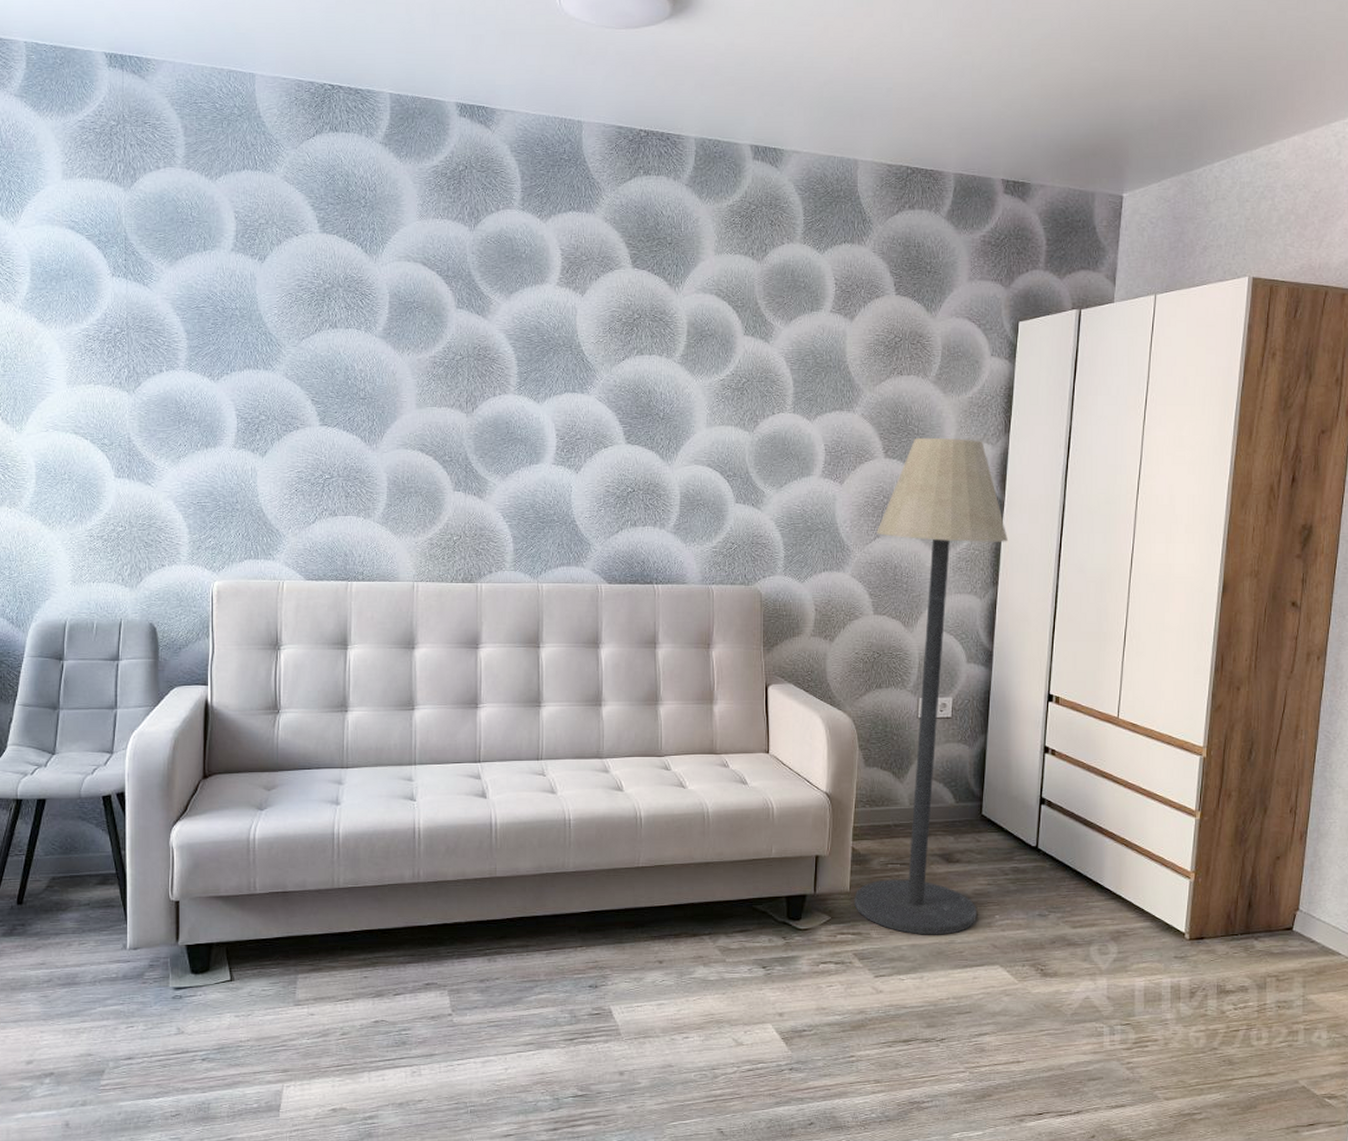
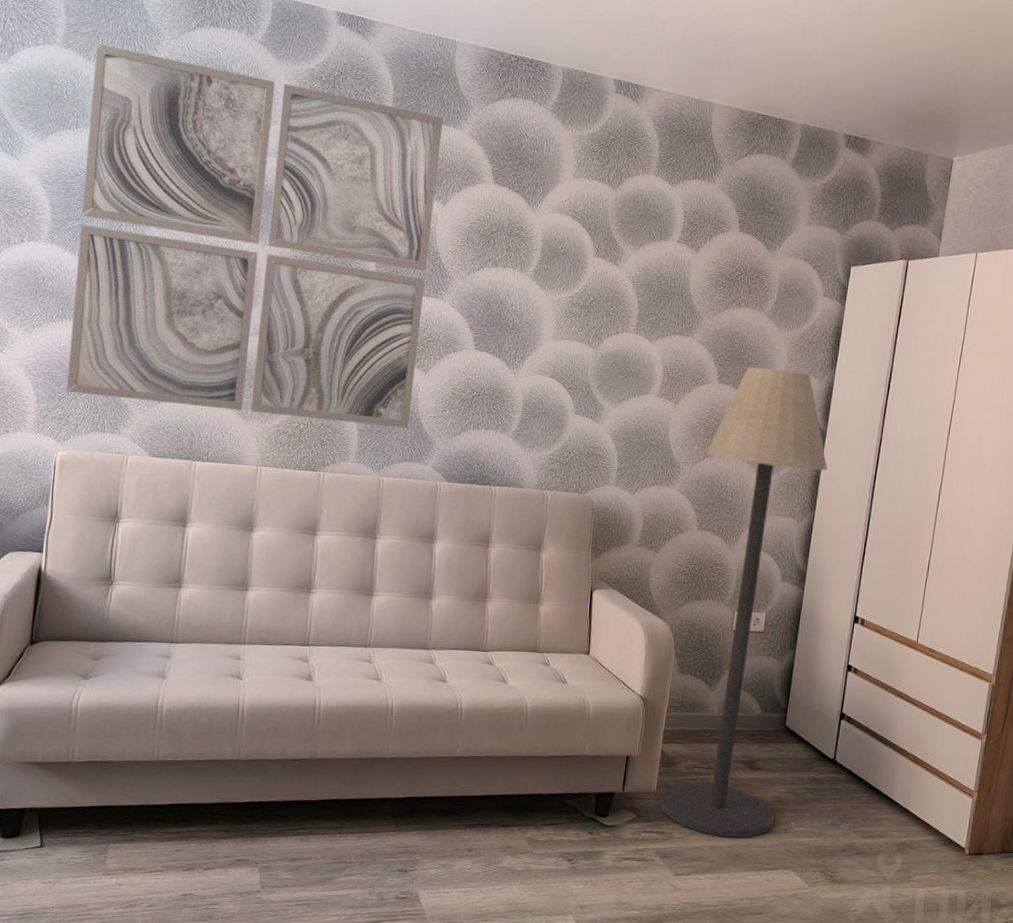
wall art: none [216,161,575,531] -> present [67,44,444,429]

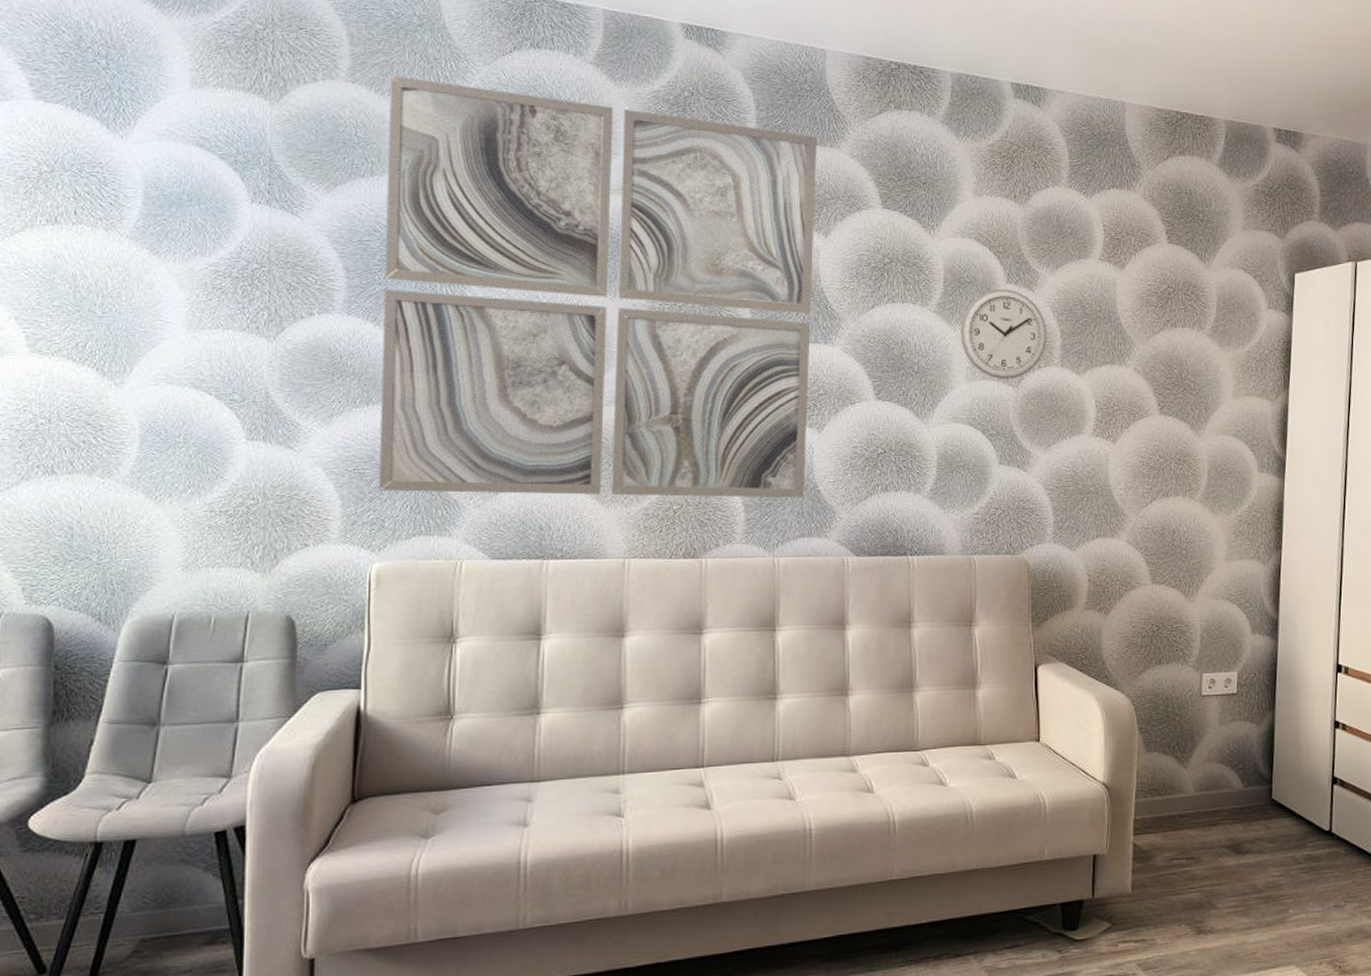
wall clock: none [551,261,627,341] -> present [960,288,1047,380]
floor lamp: present [660,366,827,838] -> none [1137,393,1290,938]

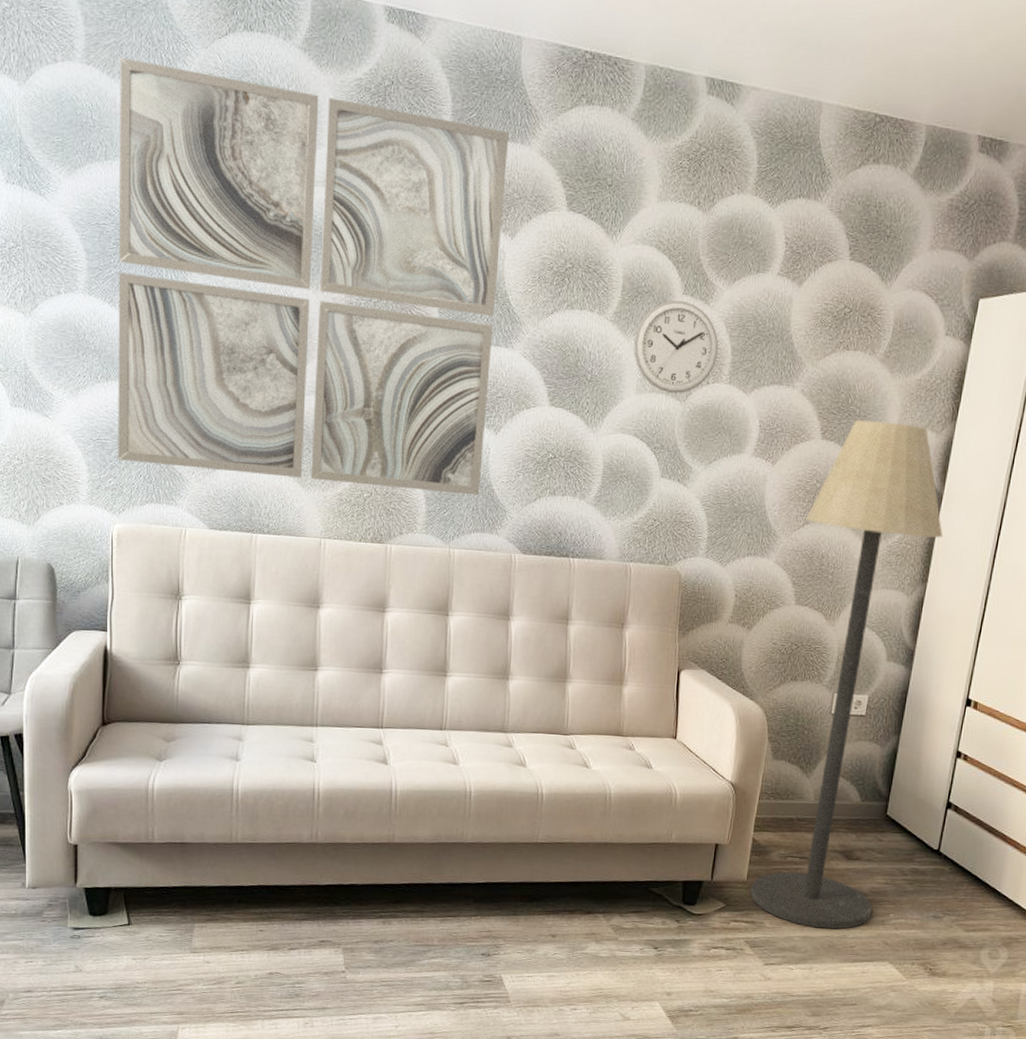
floor lamp: none [1137,393,1290,938] -> present [750,419,943,930]

